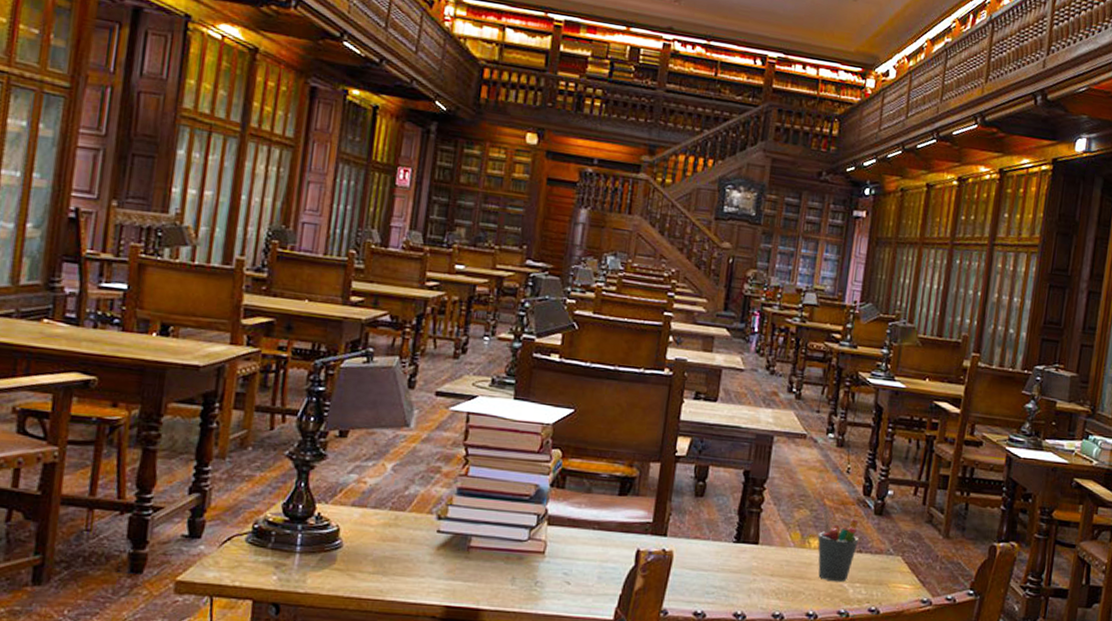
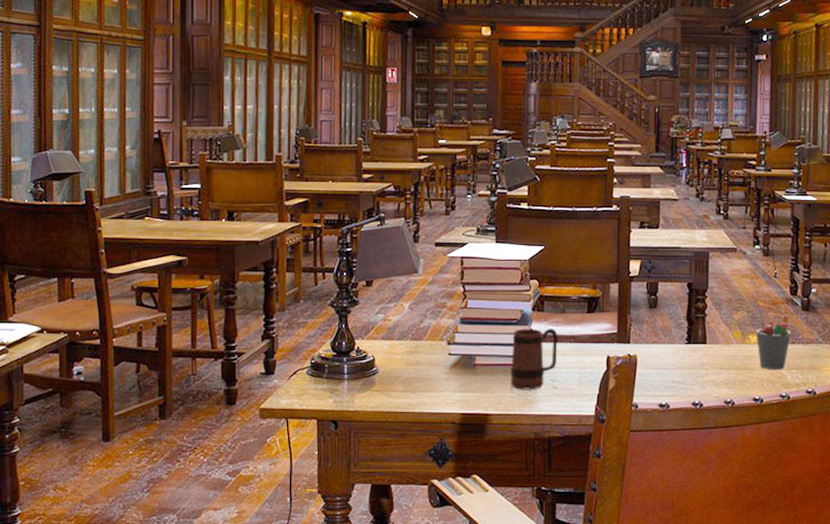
mug: none [513,507,579,584] -> present [510,328,558,390]

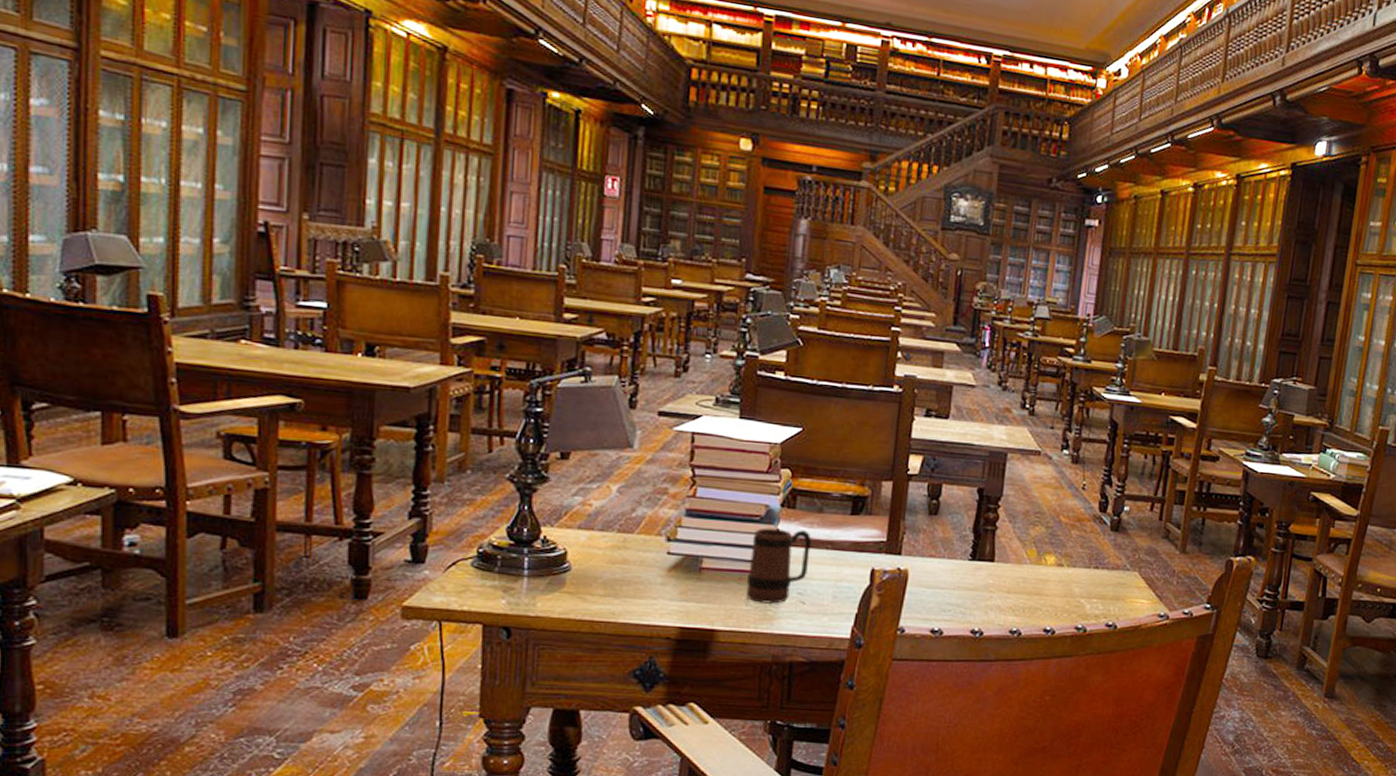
pen holder: present [755,310,792,370] -> none [1054,526,1096,598]

